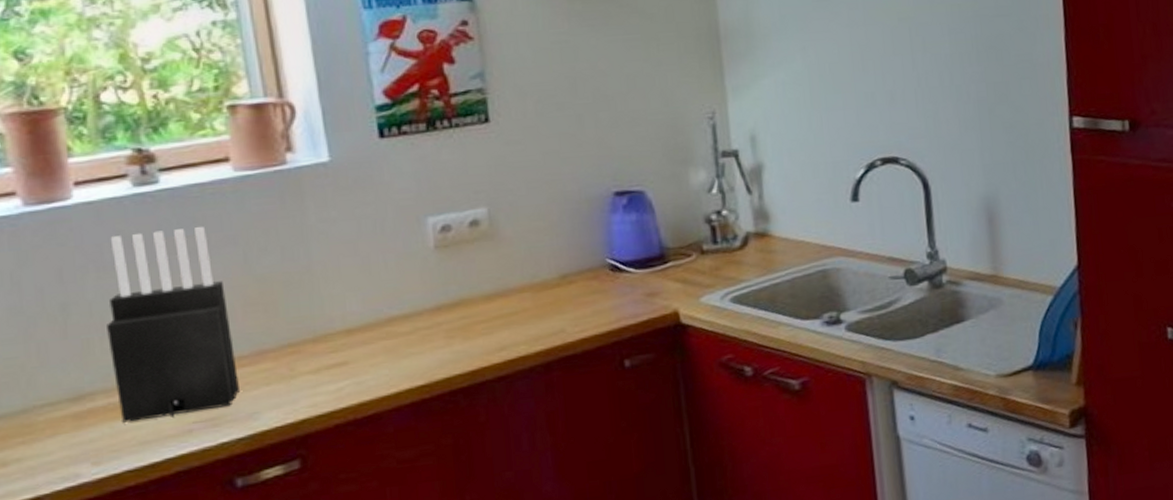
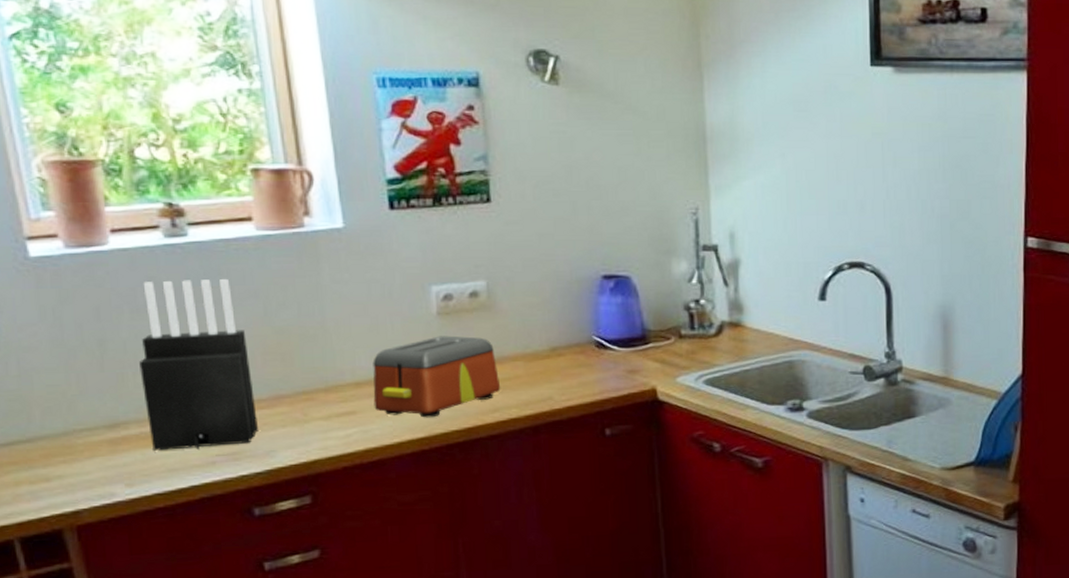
toaster: none [365,269,508,363] -> present [373,335,501,418]

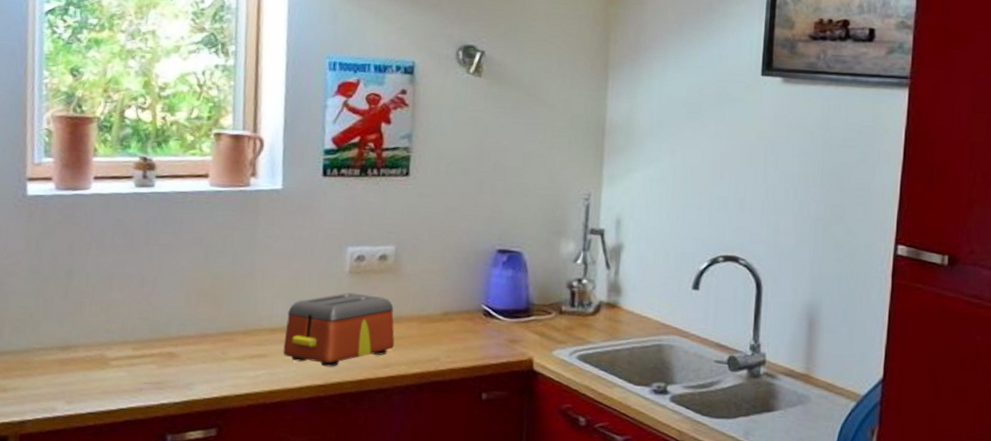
knife block: present [139,278,258,451] -> none [93,224,187,376]

